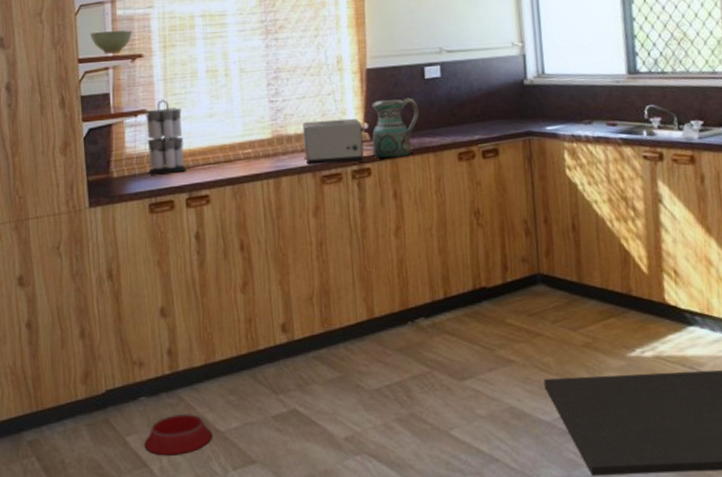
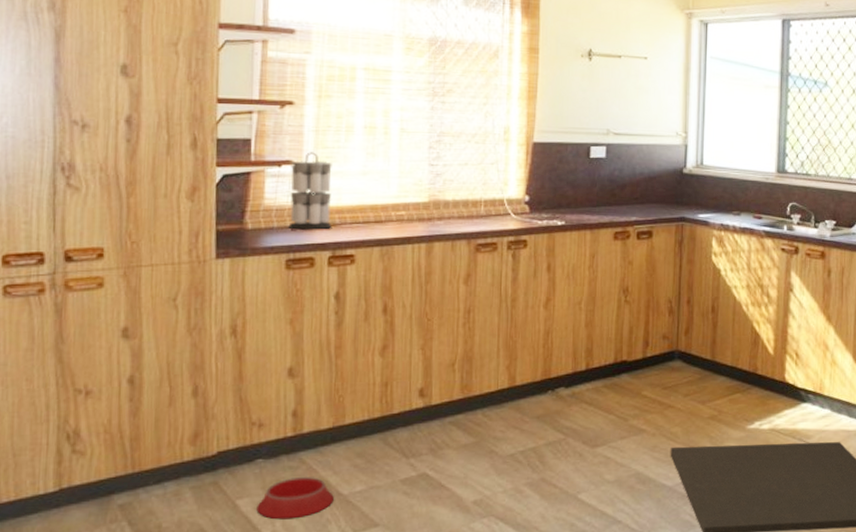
bowl: present [89,30,133,55] -> none [233,72,285,98]
toaster: present [302,118,365,166] -> none [460,188,525,234]
ceramic pitcher: present [372,97,419,159] -> none [531,174,581,232]

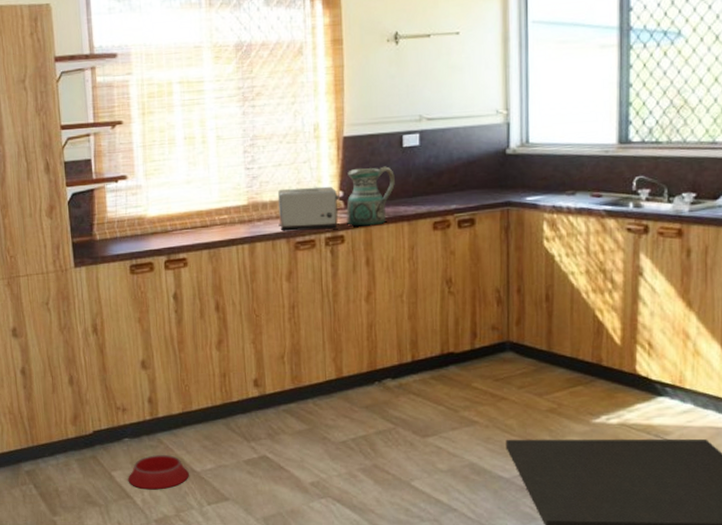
spice rack: present [288,152,332,230] -> none [126,166,164,238]
toaster: none [460,188,525,234] -> present [277,186,339,232]
ceramic pitcher: none [531,174,581,232] -> present [346,166,395,227]

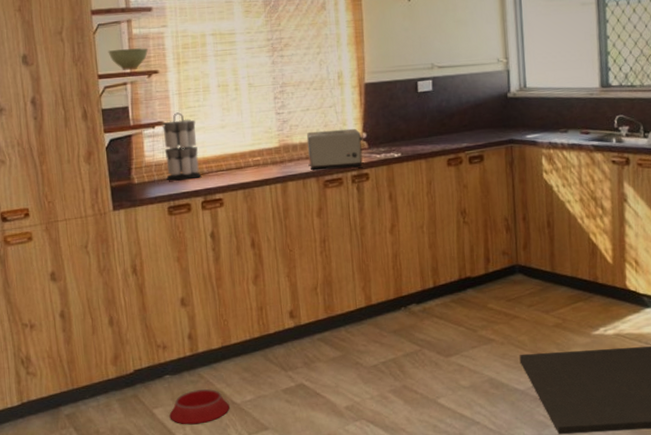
bowl: none [71,97,113,122] -> present [108,48,149,71]
spice rack: none [126,166,164,238] -> present [162,112,201,181]
ceramic pitcher: present [346,166,395,227] -> none [370,109,412,165]

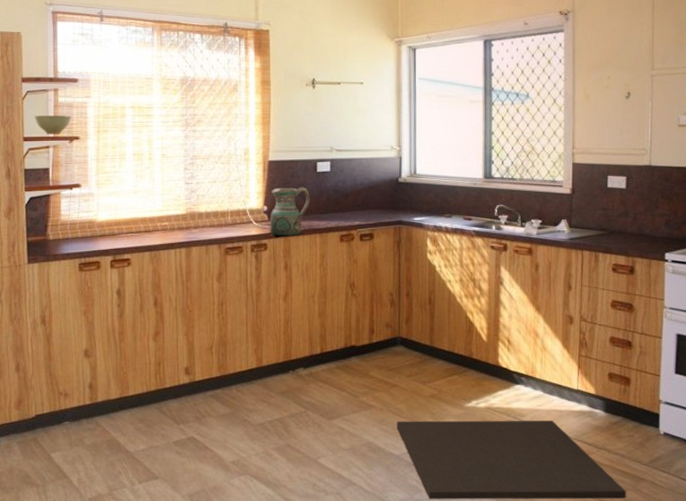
spice rack: present [162,112,201,181] -> none [80,176,112,239]
pet bowl: present [169,389,230,425] -> none [66,437,123,470]
toaster: present [306,128,363,172] -> none [212,201,264,239]
ceramic pitcher: none [370,109,412,165] -> present [269,187,310,236]

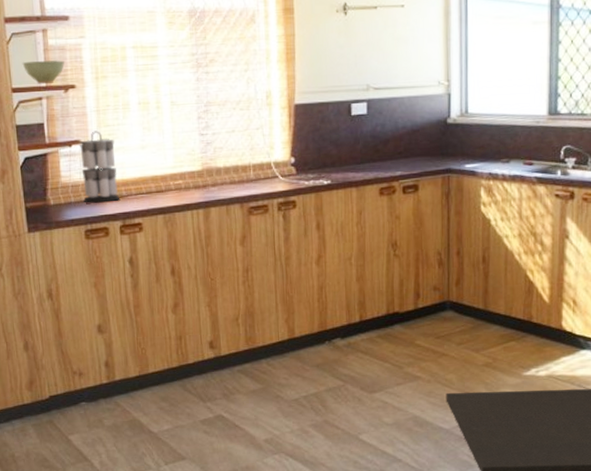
spice rack: none [80,176,112,239] -> present [79,131,119,203]
ceramic pitcher: present [269,187,310,236] -> none [298,133,344,192]

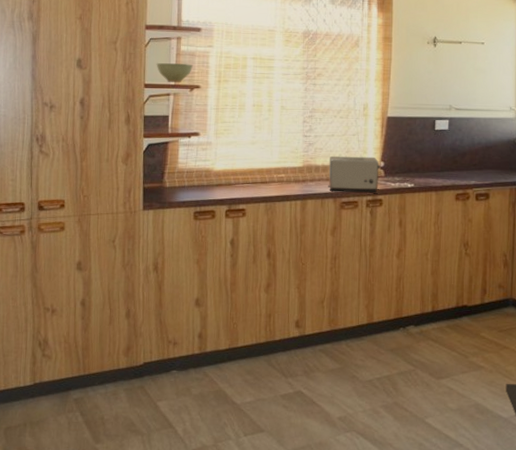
spice rack: present [79,131,119,203] -> none [196,126,229,189]
toaster: none [231,152,291,198] -> present [328,156,381,194]

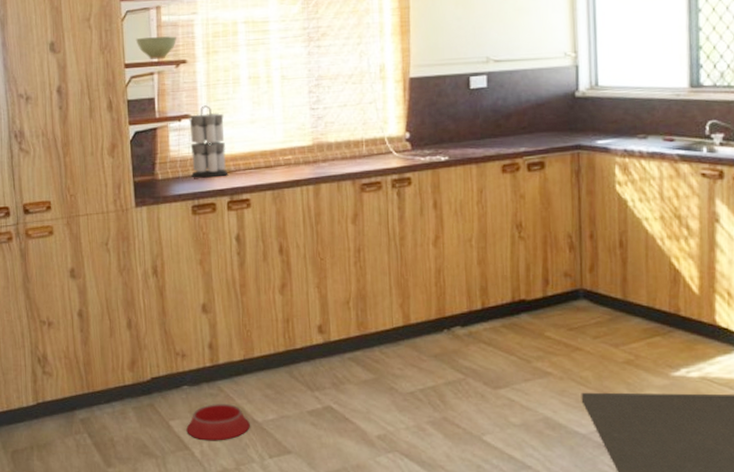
pet bowl: none [172,387,230,420] -> present [186,404,250,441]
spice rack: none [196,126,229,189] -> present [189,105,227,178]
toaster: present [328,156,381,194] -> none [342,127,406,174]

